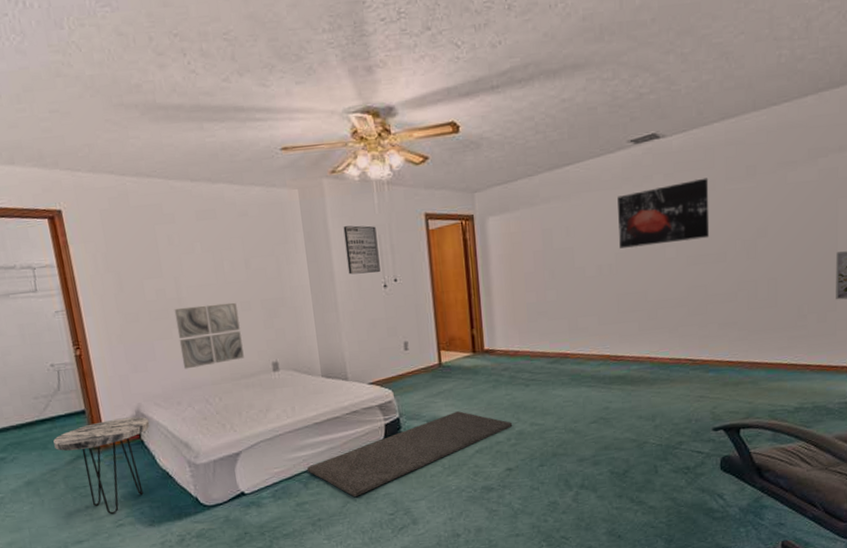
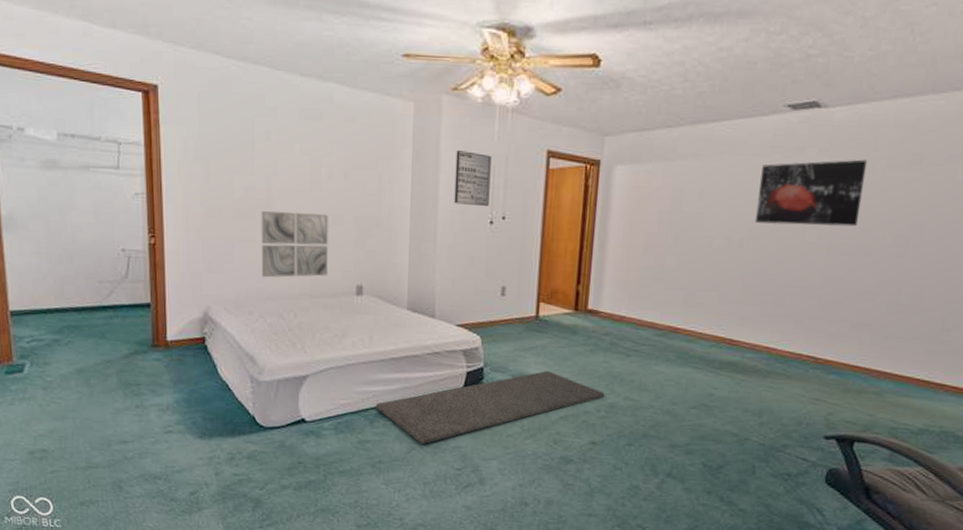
side table: present [53,416,150,515] -> none [113,318,216,419]

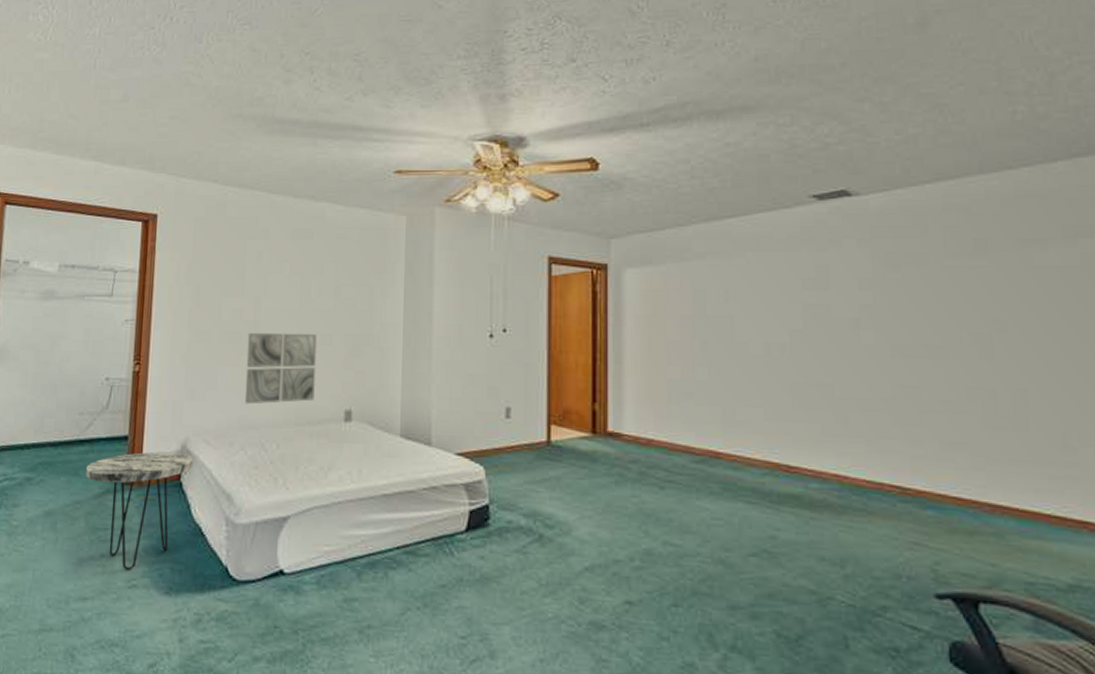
side table: none [113,318,216,419] -> present [86,451,194,571]
rug: present [376,371,605,444] -> none [365,508,638,603]
wall art: present [454,150,492,207] -> none [450,262,488,320]
wall art: present [755,159,868,227] -> none [794,248,923,326]

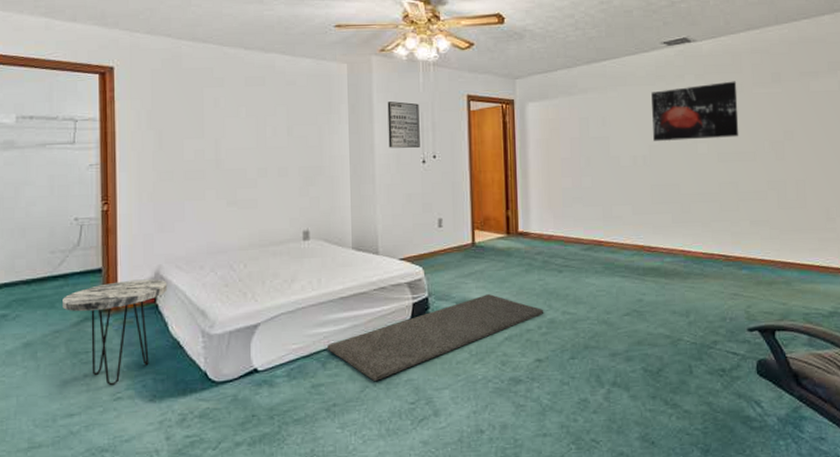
wall art: present [244,332,317,405] -> none [210,167,275,232]
rug: none [365,508,638,603] -> present [327,294,544,381]
wall art: none [450,262,488,320] -> present [387,101,420,149]
wall art: none [794,248,923,326] -> present [651,81,739,141]

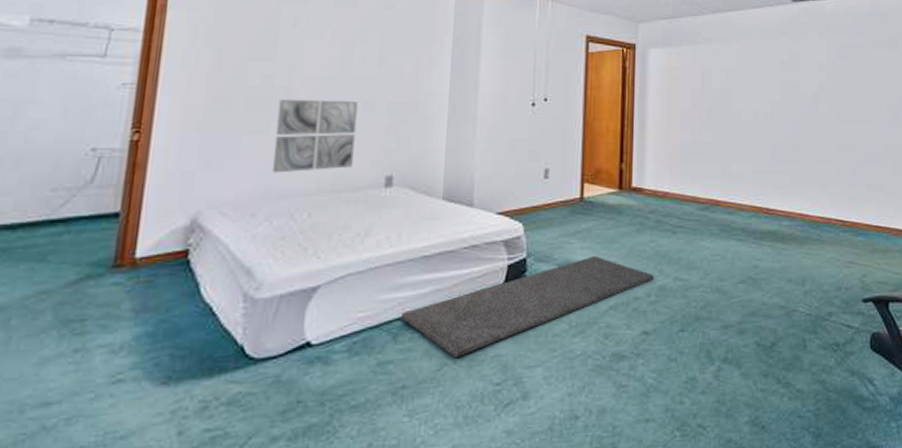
side table: present [63,279,168,386] -> none [57,227,206,364]
wall art: none [210,167,275,232] -> present [271,98,358,173]
wall art: present [387,101,420,149] -> none [495,36,533,90]
wall art: present [651,81,739,141] -> none [775,42,858,99]

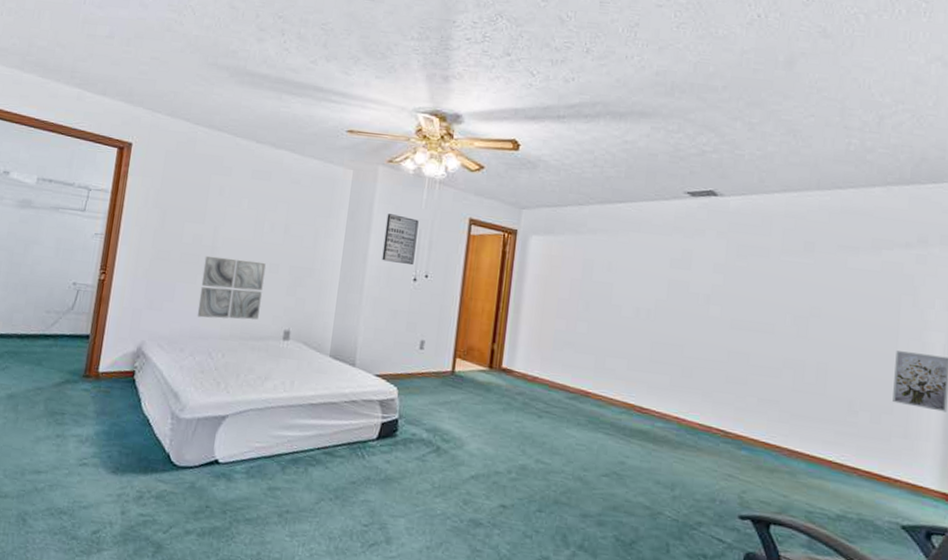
rug: present [401,256,655,357] -> none [289,427,517,496]
wall art: none [495,36,533,90] -> present [382,214,419,265]

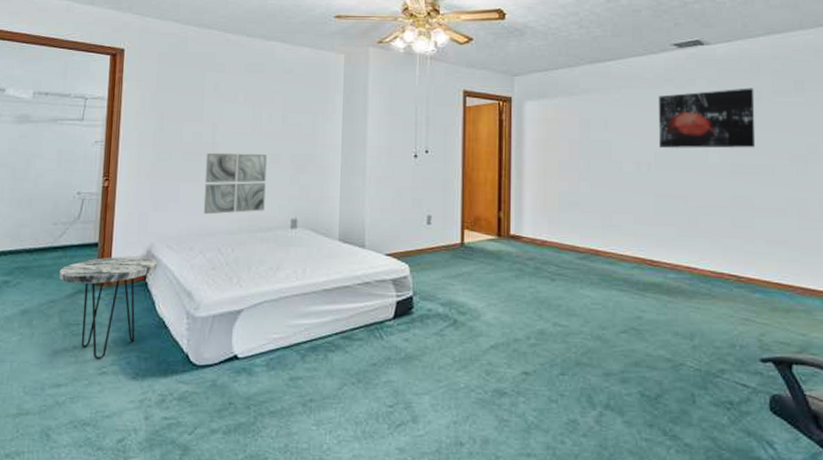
side table: none [48,350,148,451] -> present [59,256,158,360]
wall art: present [382,214,419,265] -> none [381,94,414,142]
wall art: none [661,243,764,305] -> present [659,88,756,148]

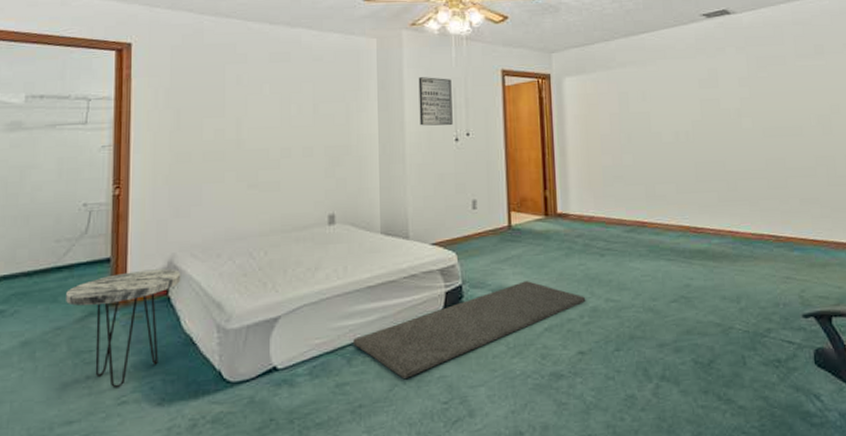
wall art: present [203,152,267,215] -> none [230,147,299,217]
rug: none [308,298,534,379] -> present [353,281,586,378]
wall art: none [381,94,414,142] -> present [418,77,453,126]
wall art: present [659,88,756,148] -> none [692,53,784,116]

